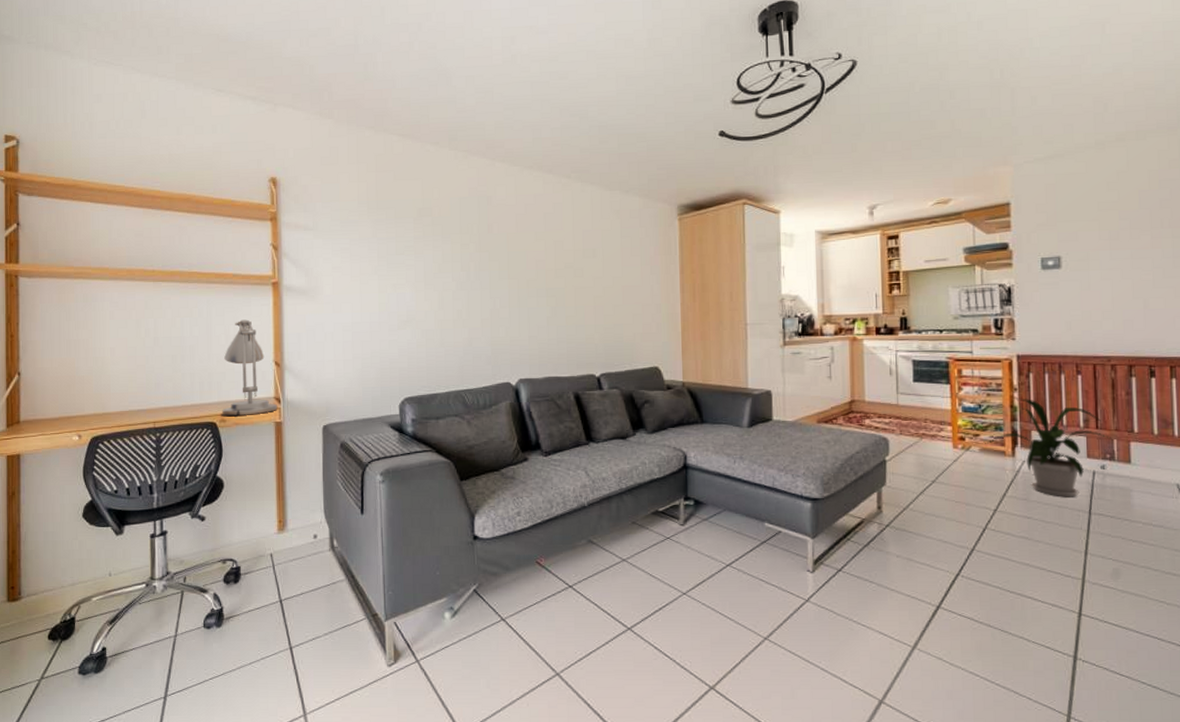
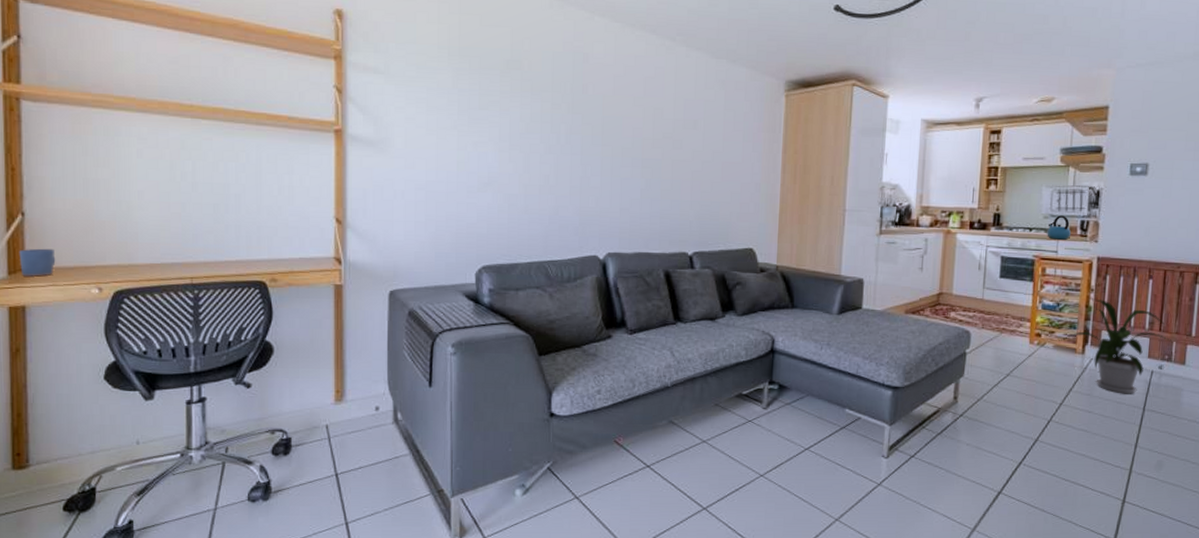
mug: none [15,402,44,428] -> present [18,248,56,277]
desk lamp: present [221,319,277,417] -> none [271,169,337,276]
kettle: none [959,315,984,340] -> present [1047,215,1071,240]

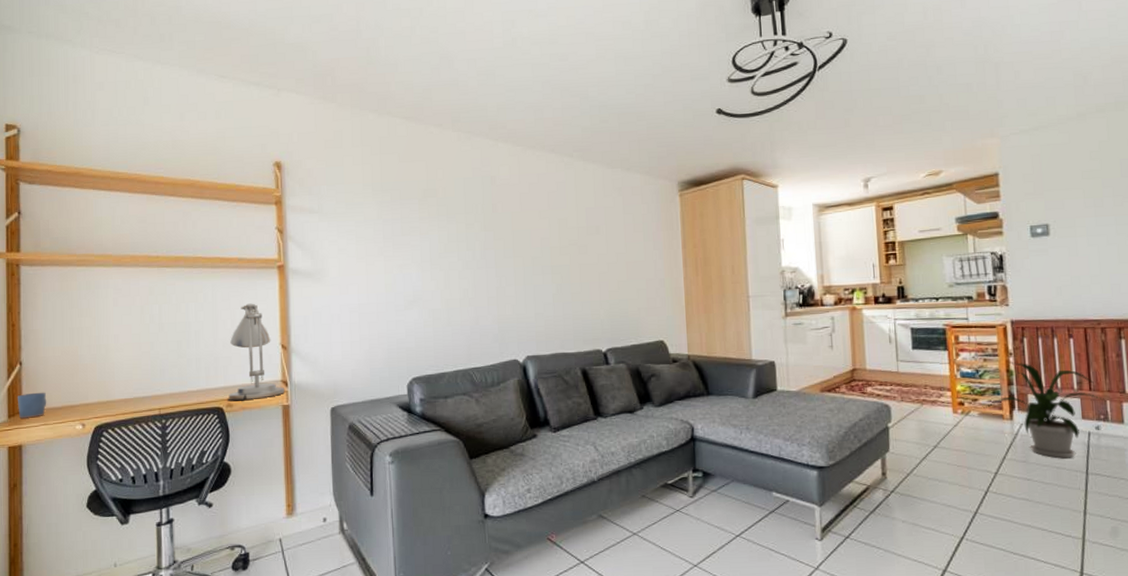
desk lamp: none [271,169,337,276] -> present [227,303,284,401]
kettle: present [1047,215,1071,240] -> none [954,282,979,307]

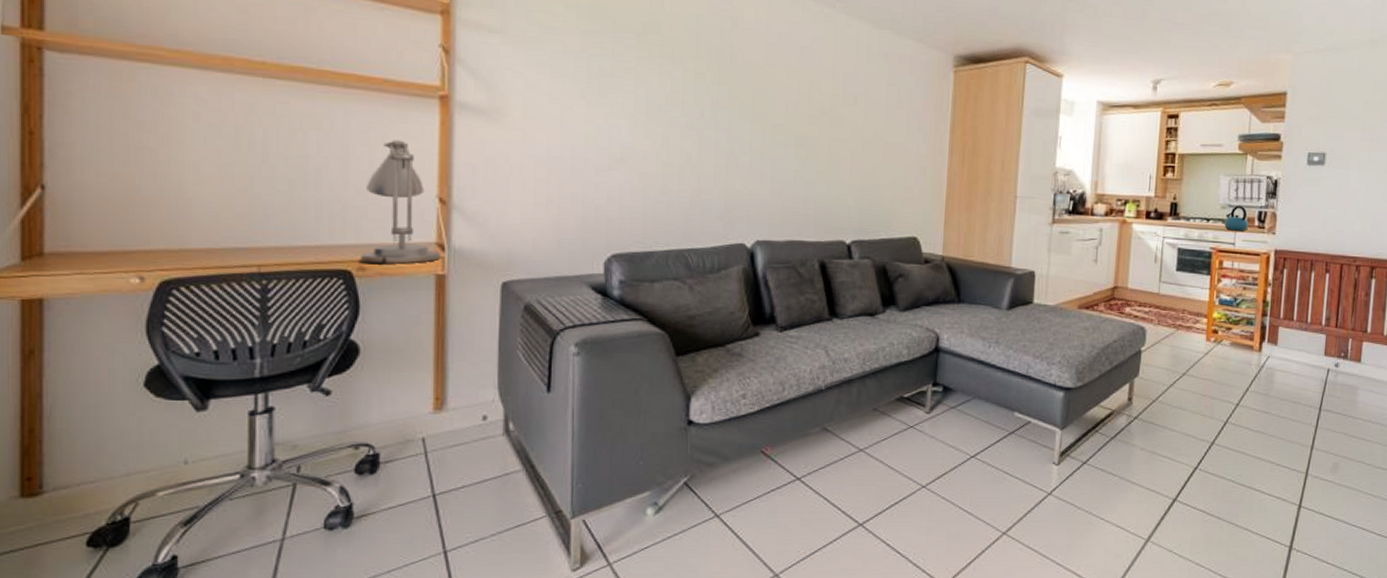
mug: present [17,392,47,418] -> none [36,228,85,263]
kettle: none [954,282,979,307] -> present [1224,205,1248,231]
house plant: present [983,362,1104,459] -> none [1235,293,1347,394]

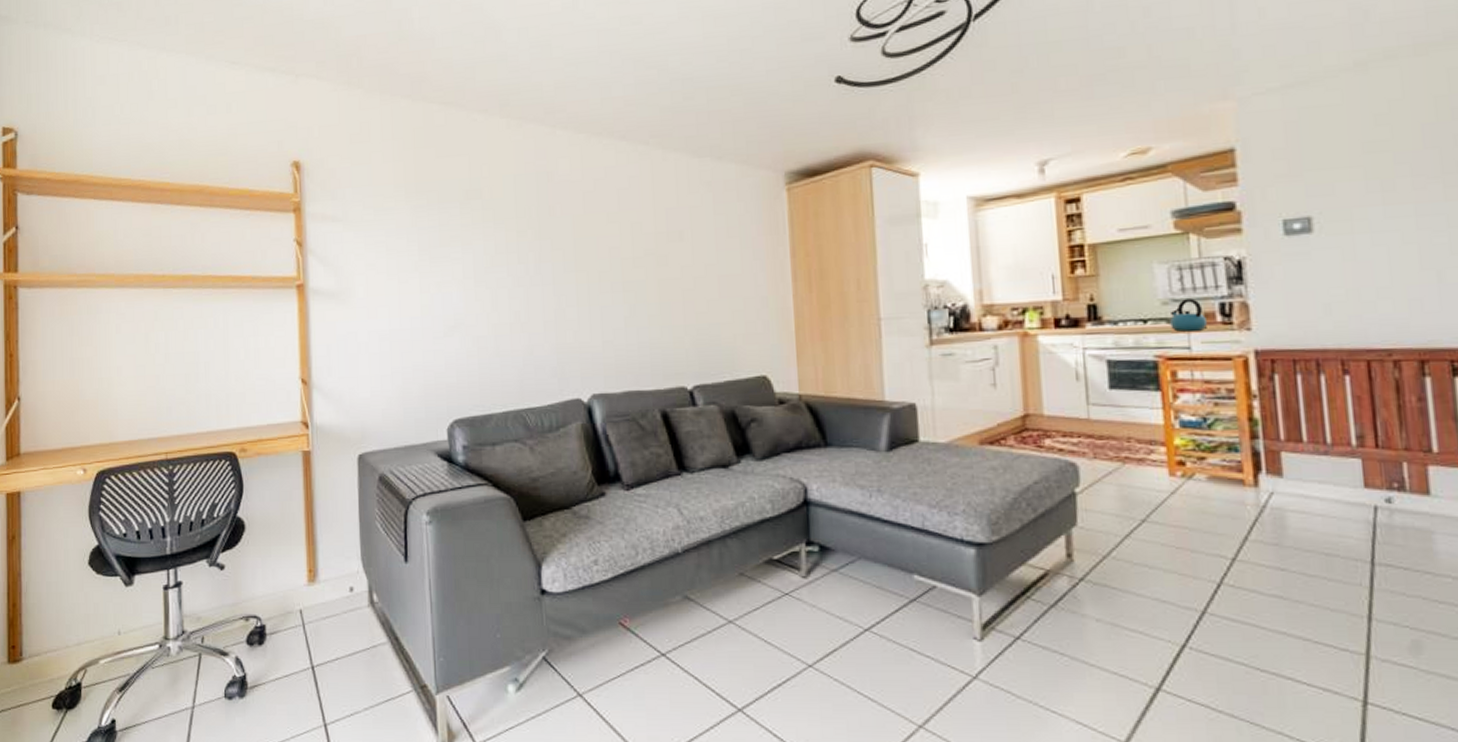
desk lamp: present [359,140,440,265] -> none [241,329,305,446]

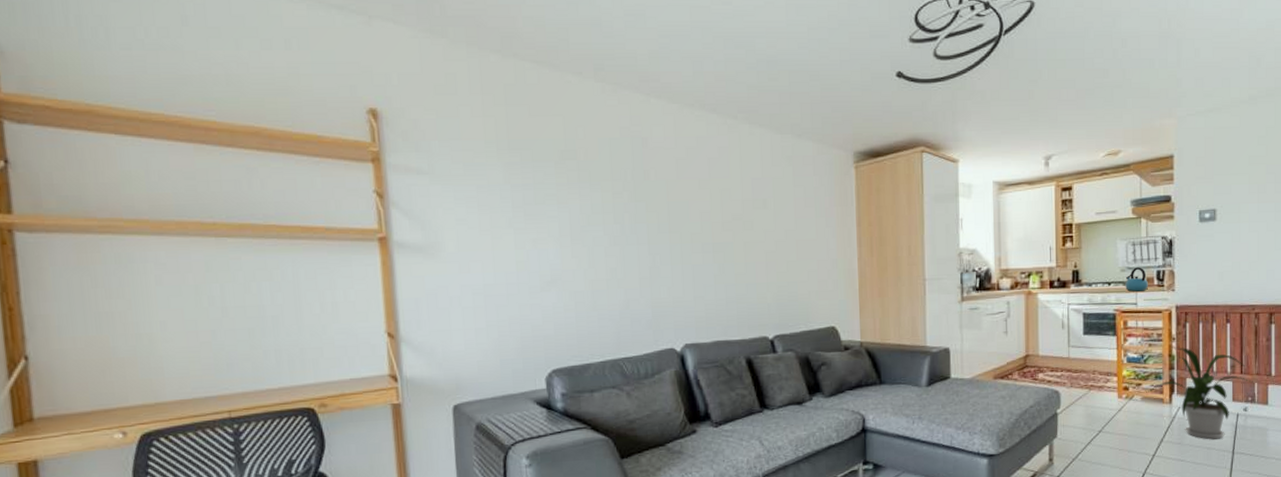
house plant: none [1214,407,1398,542] -> present [1146,347,1253,440]

